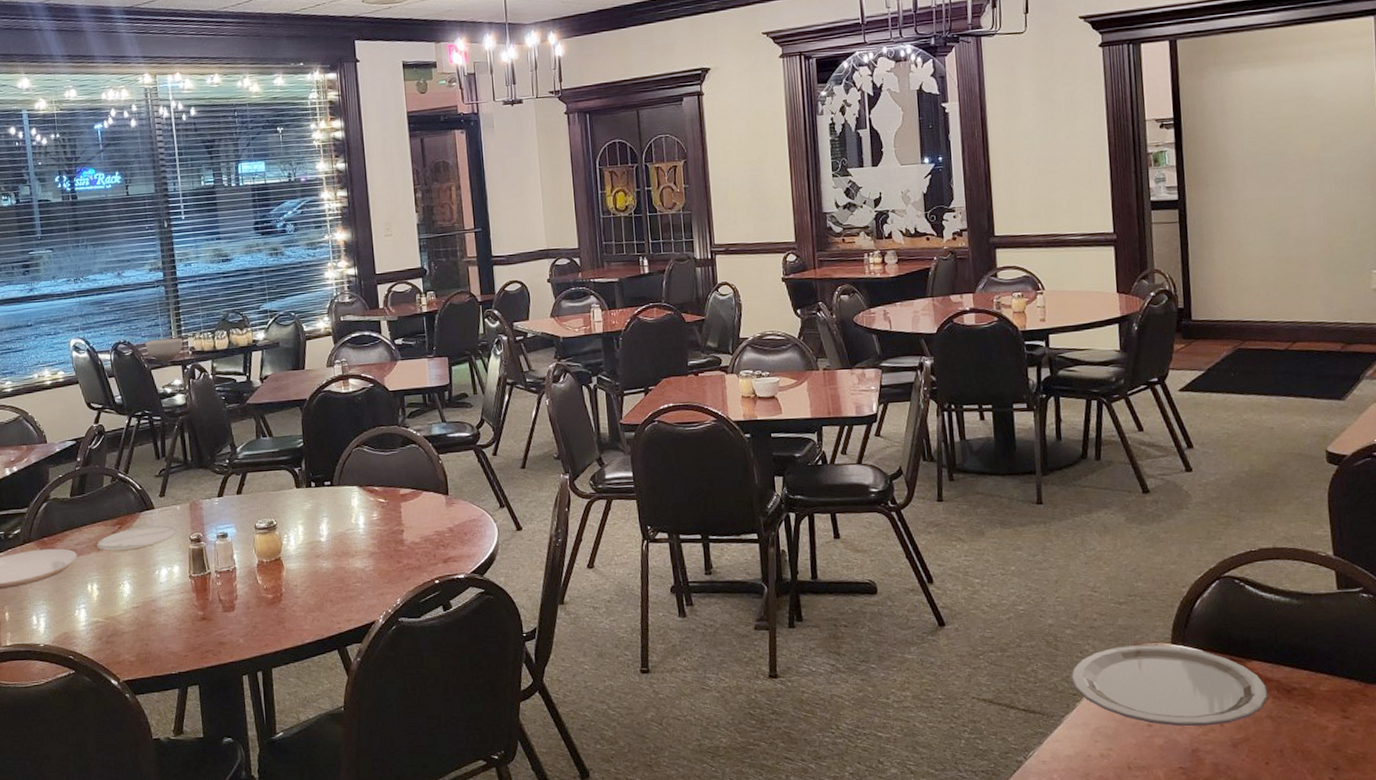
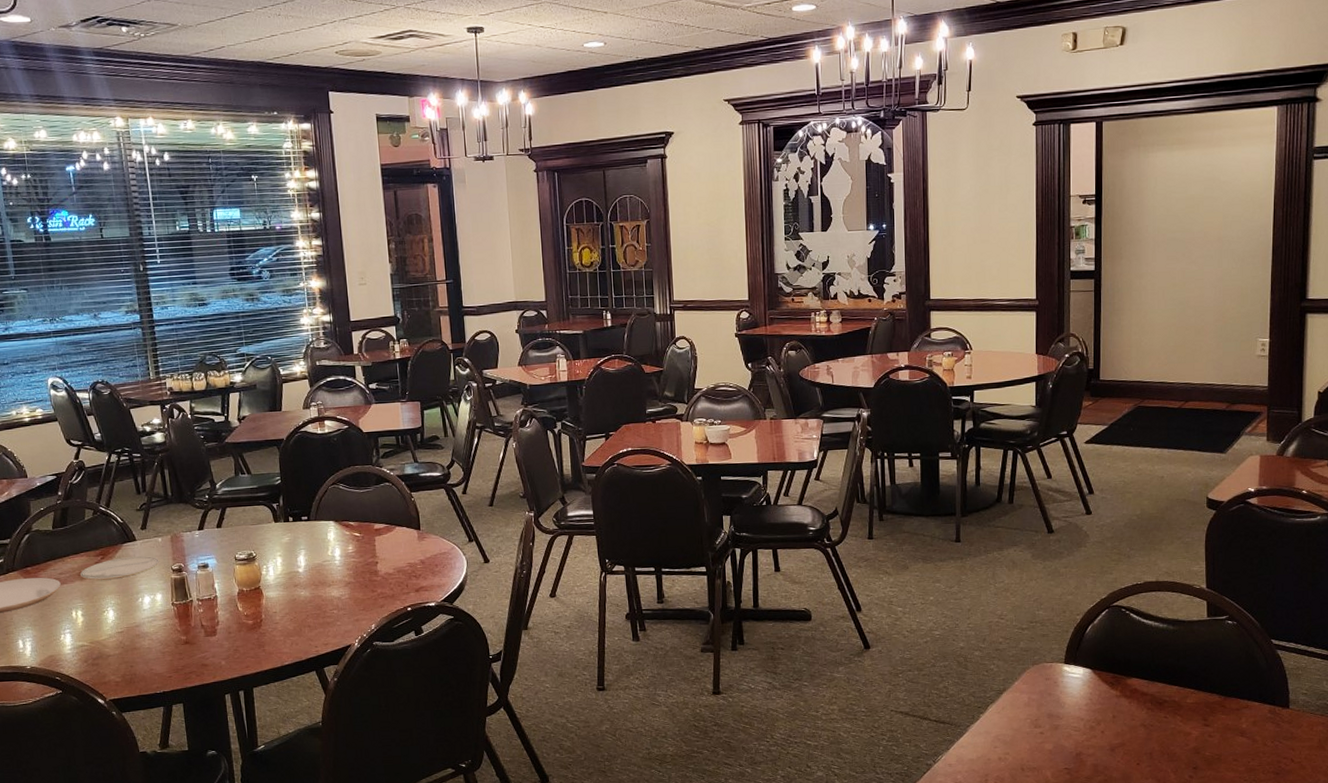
bowl: present [144,338,183,361] -> none [123,378,161,401]
plate: present [1071,644,1268,727] -> none [977,664,1143,734]

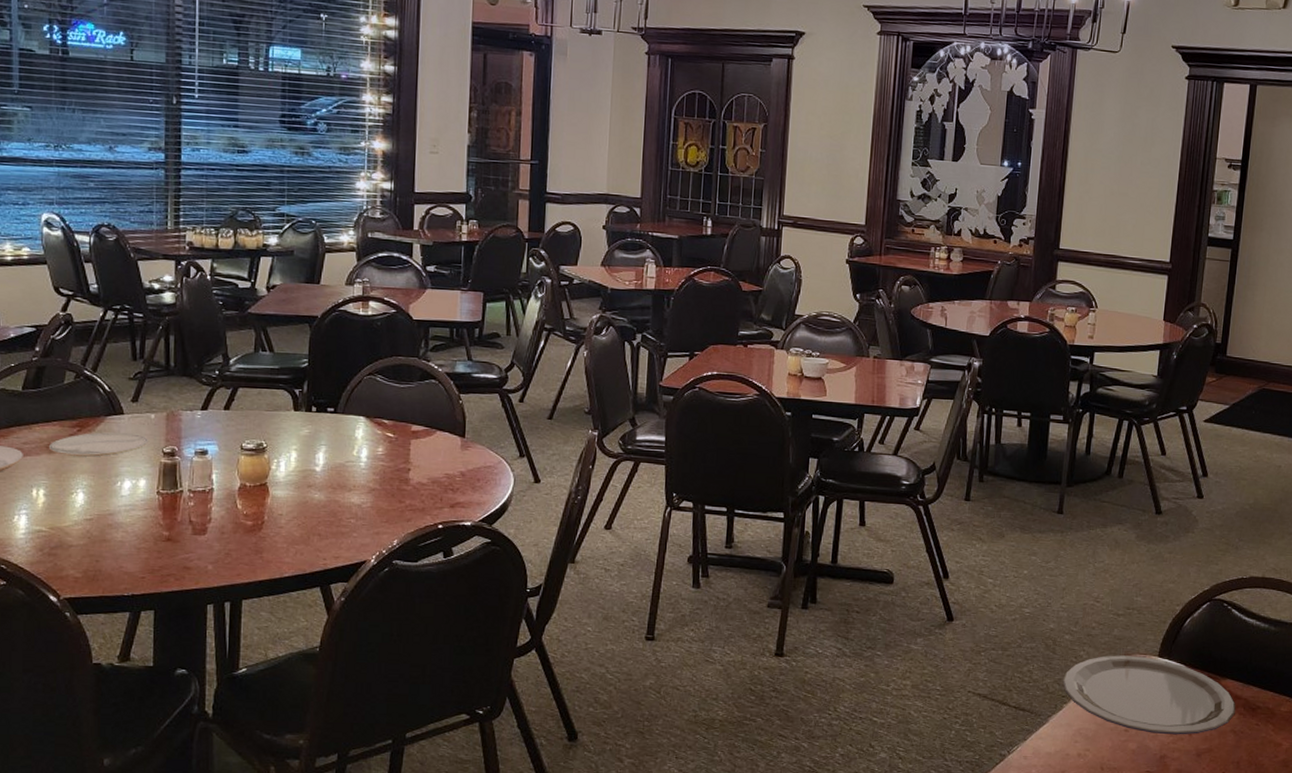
plate: none [977,664,1143,734] -> present [1062,655,1236,735]

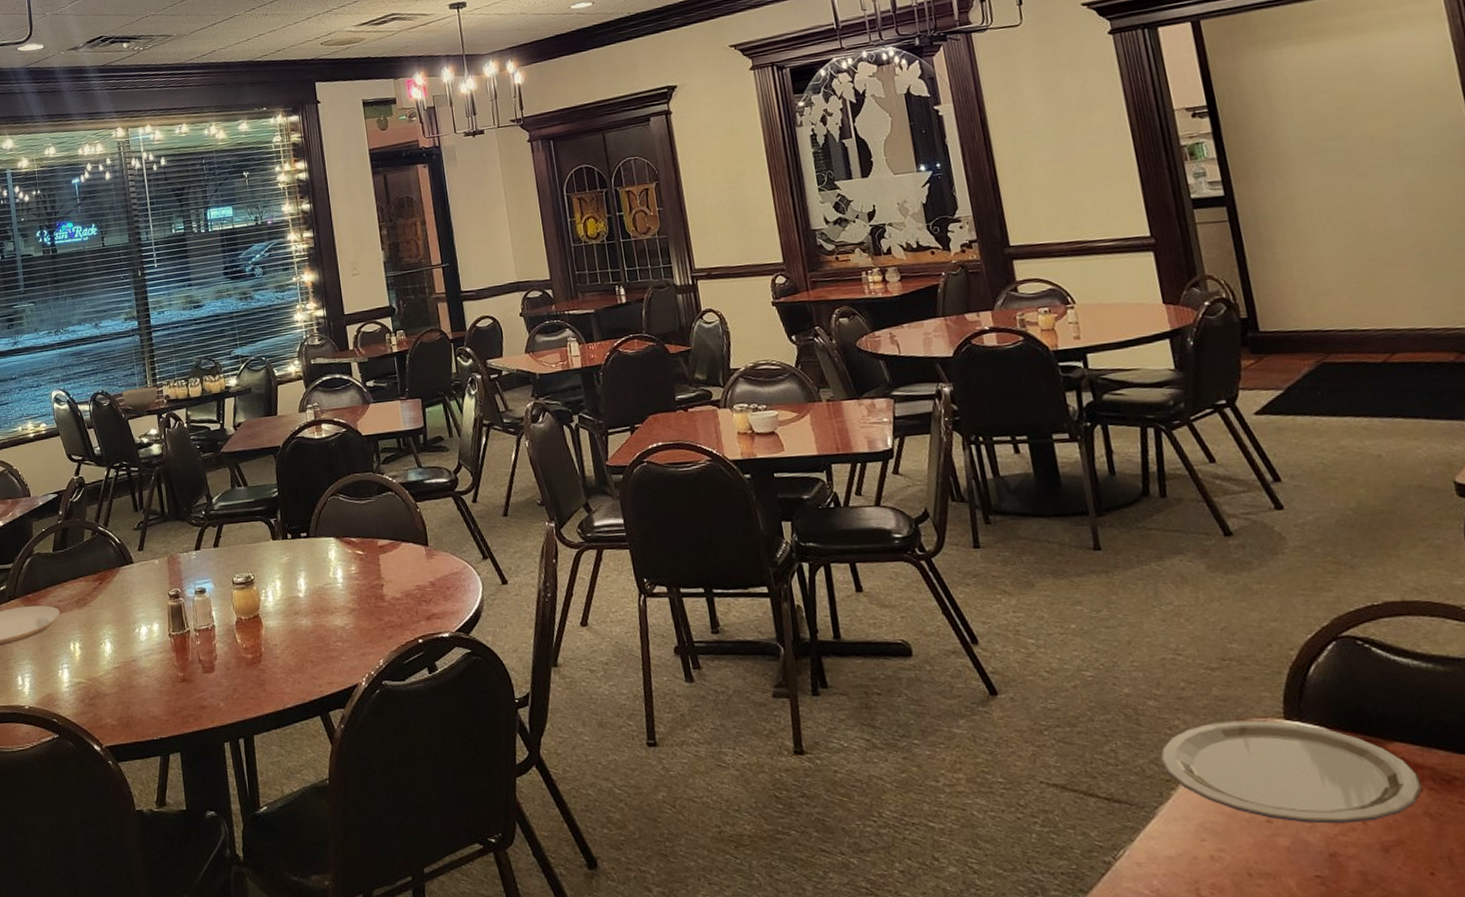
plate: present [49,432,150,457] -> none [79,580,157,609]
bowl: none [133,227,179,253] -> present [121,386,158,411]

